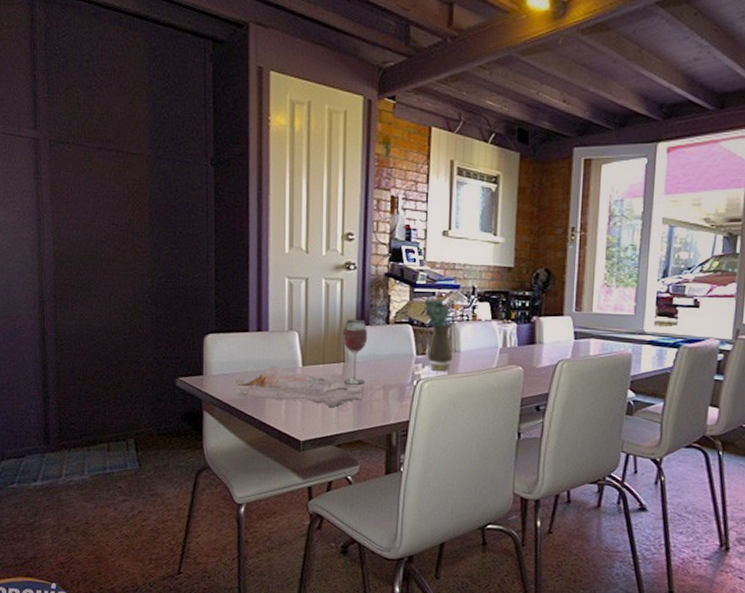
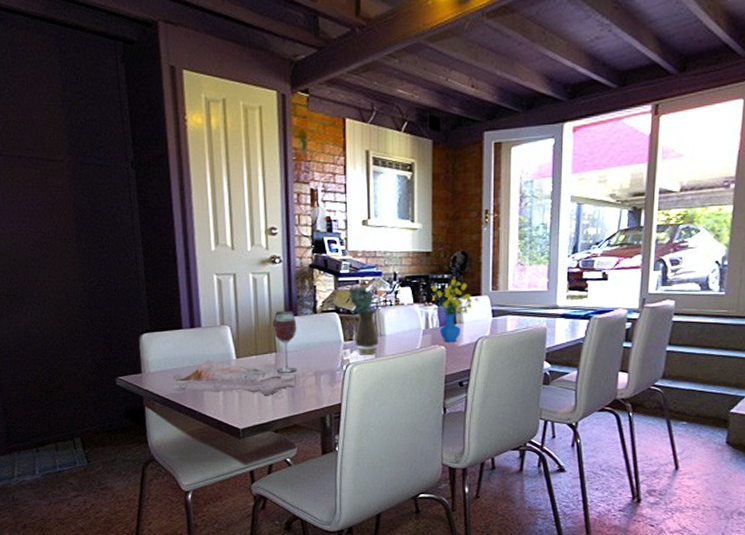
bouquet: none [510,294,561,364] -> present [431,277,479,343]

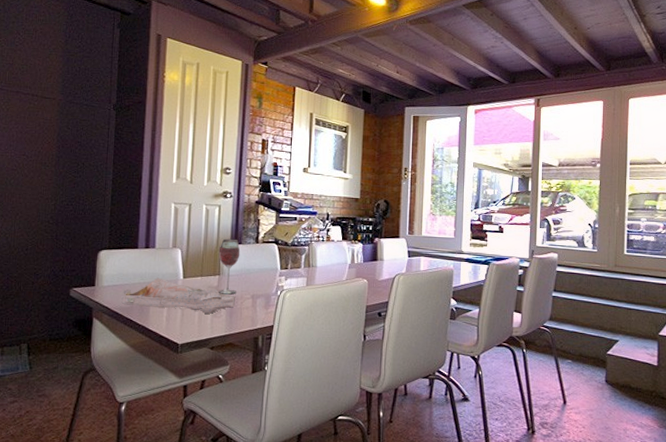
vase: present [348,283,379,356] -> none [287,219,311,284]
bouquet: present [431,277,479,343] -> none [357,220,397,277]

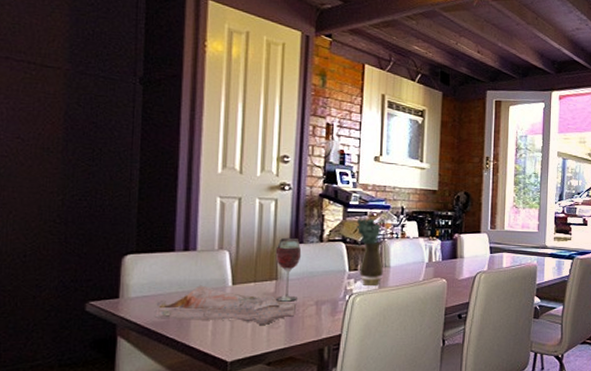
vase: none [287,219,311,284] -> present [356,214,383,287]

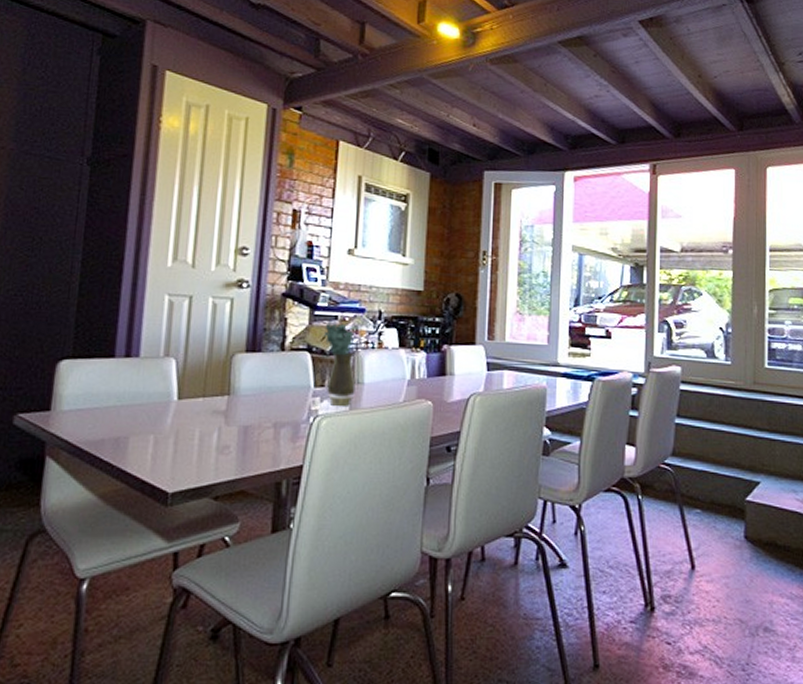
bag: present [155,285,296,325] -> none [89,398,250,449]
wineglass: present [275,237,302,302] -> none [227,344,259,422]

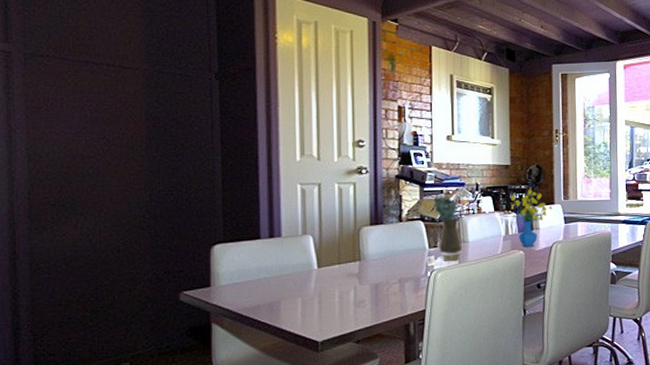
bouquet: none [419,321,473,398] -> present [510,187,552,248]

